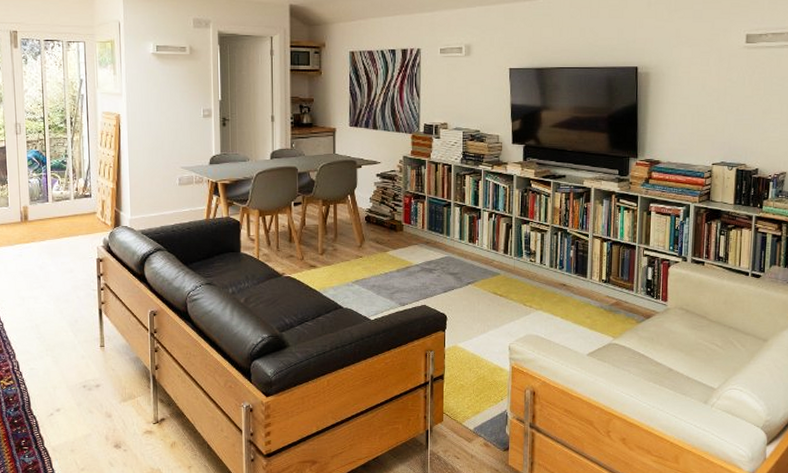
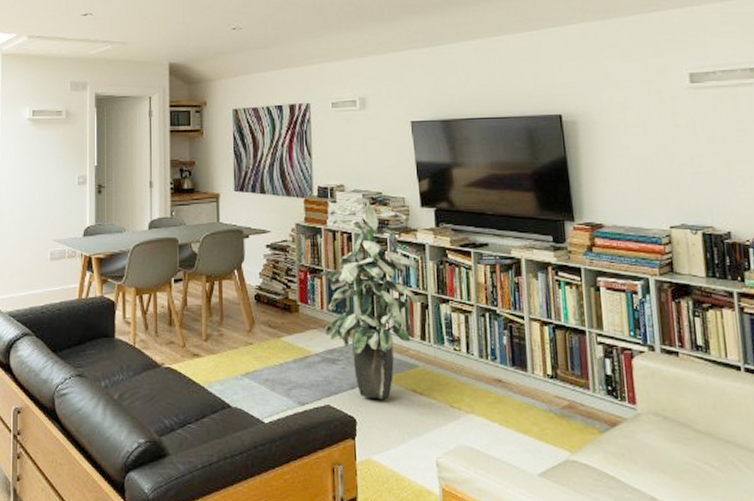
indoor plant: none [422,134,505,300] -> present [320,197,417,399]

